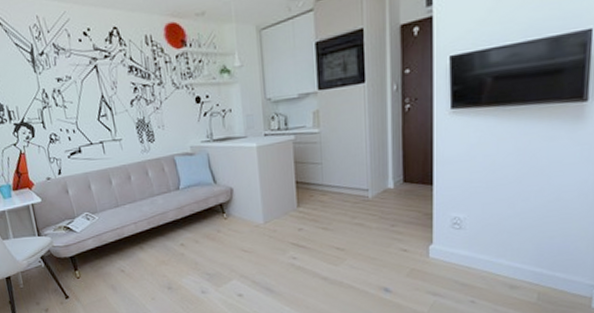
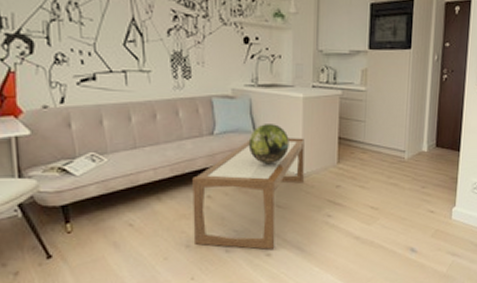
coffee table: none [166,185,266,290] -> present [192,138,305,250]
decorative sphere: none [210,174,248,213] -> present [248,124,289,165]

